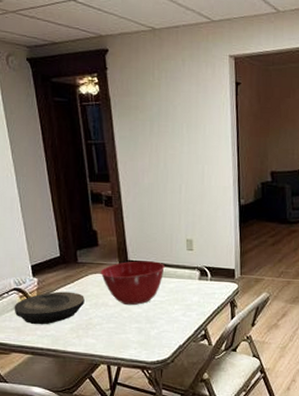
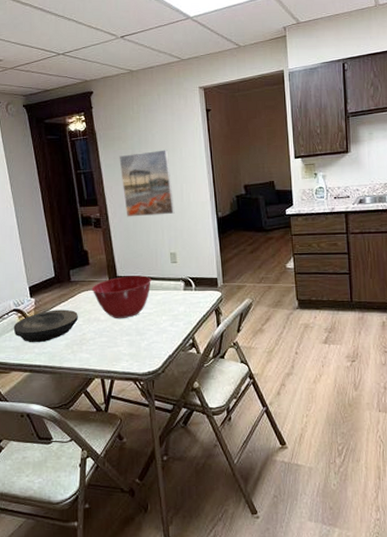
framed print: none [135,125,194,198] -> present [119,150,175,217]

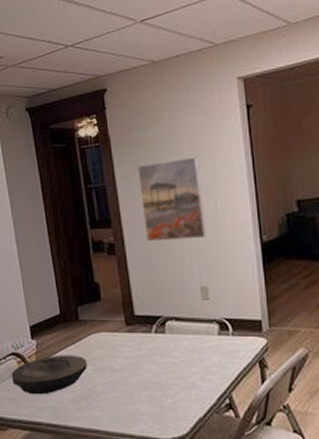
mixing bowl: present [91,275,151,319] -> none [103,315,177,370]

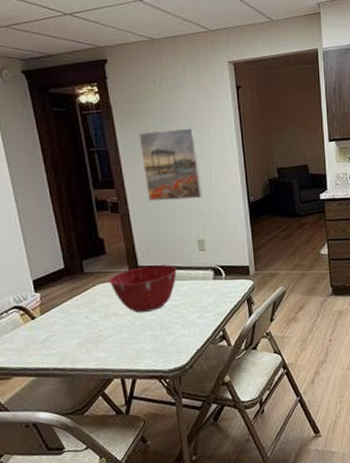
plate: present [11,355,87,395] -> none [14,304,93,344]
mixing bowl: none [103,315,177,370] -> present [108,265,177,313]

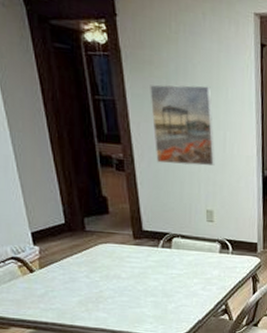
mixing bowl: present [108,265,177,313] -> none [111,231,183,279]

